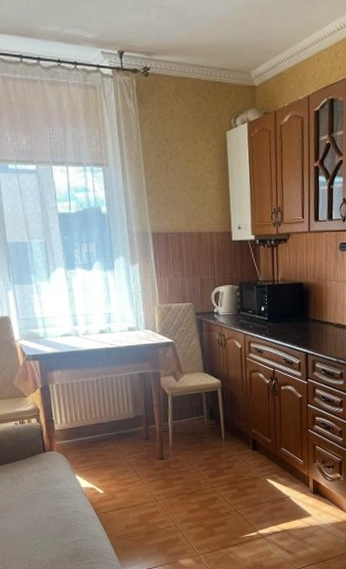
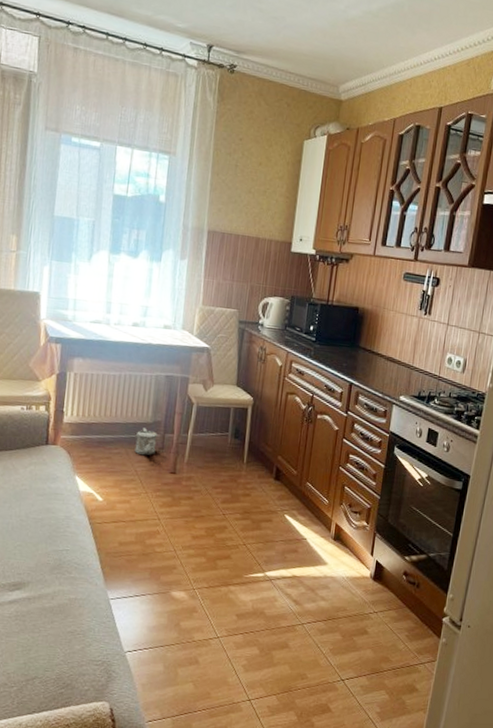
watering can: none [122,423,142,448] -> present [134,428,158,456]

